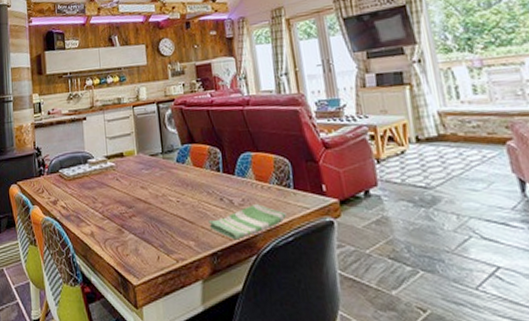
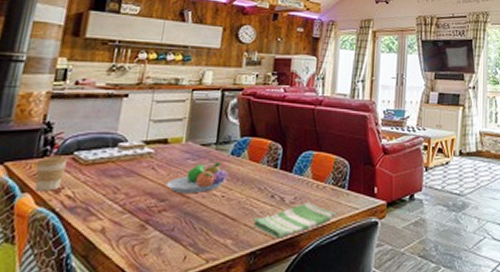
coffee cup: none [37,173,57,204] -> present [35,155,69,191]
fruit bowl: none [130,170,178,200] -> present [166,162,227,193]

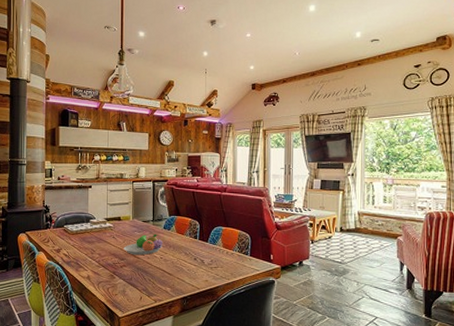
coffee cup: present [35,155,69,191] -> none [43,228,62,251]
dish towel: present [252,203,336,239] -> none [183,265,242,289]

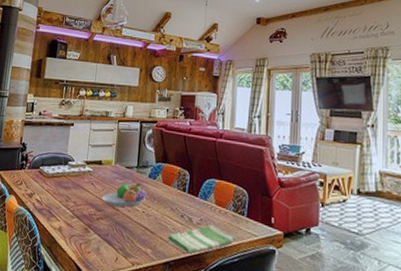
dish towel: none [183,265,242,289] -> present [167,225,236,254]

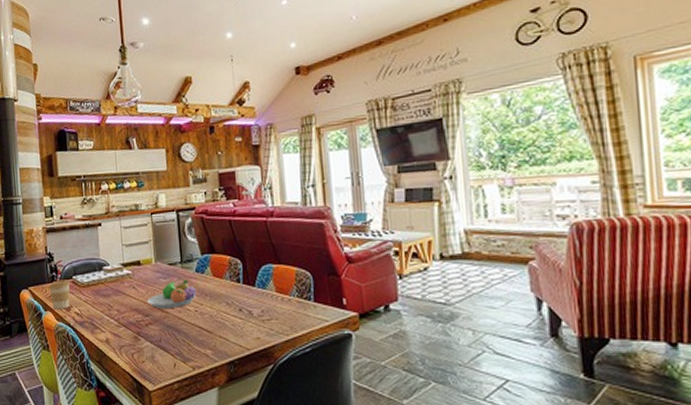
coffee cup: none [17,168,37,195] -> present [49,280,70,310]
dish towel: present [167,225,236,254] -> none [226,316,305,350]

